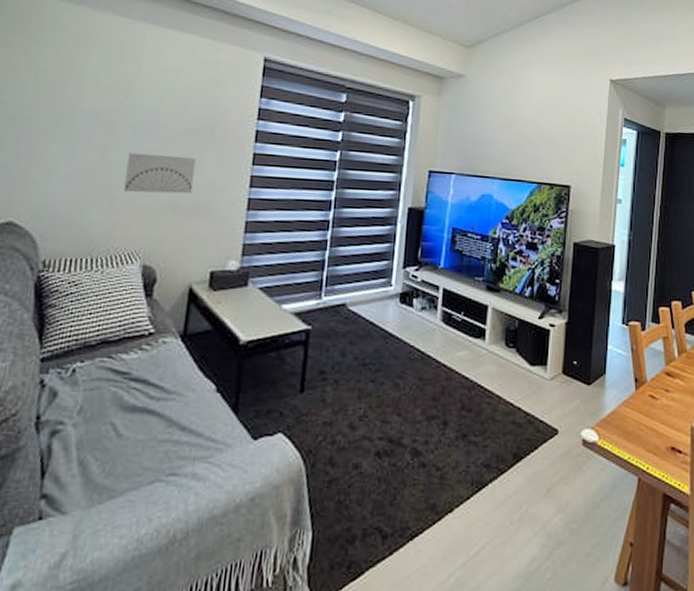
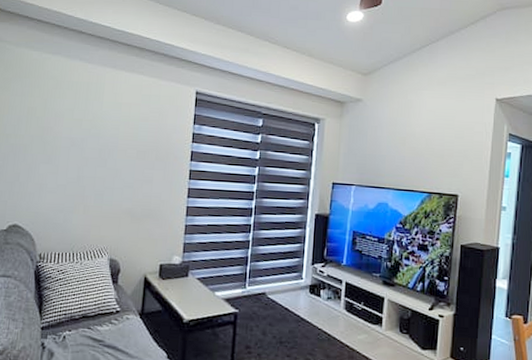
wall art: present [124,152,197,194] -> none [94,171,146,203]

